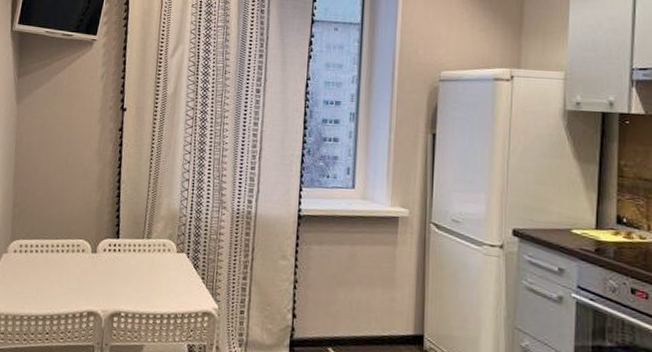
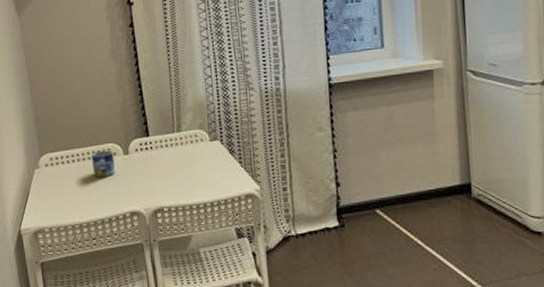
mug: none [58,245,82,272] -> present [91,150,116,177]

